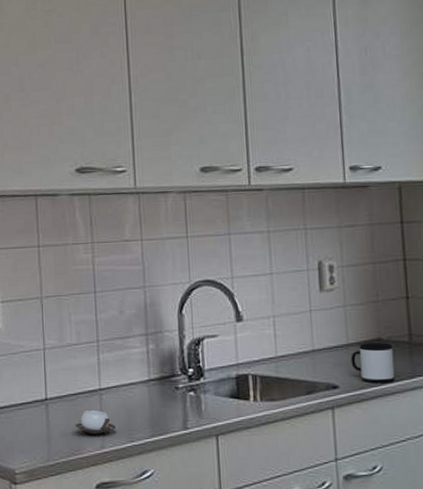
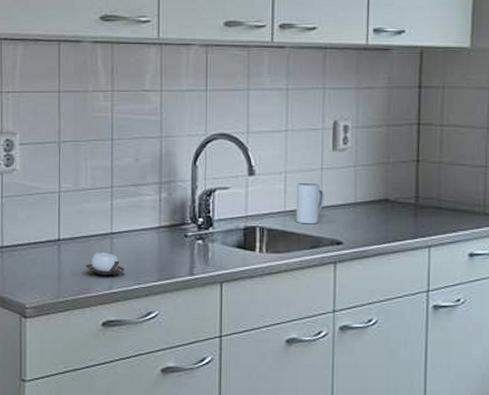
mug: none [286,325,316,369] -> present [295,182,324,224]
mug: present [350,343,395,383] -> none [357,203,399,241]

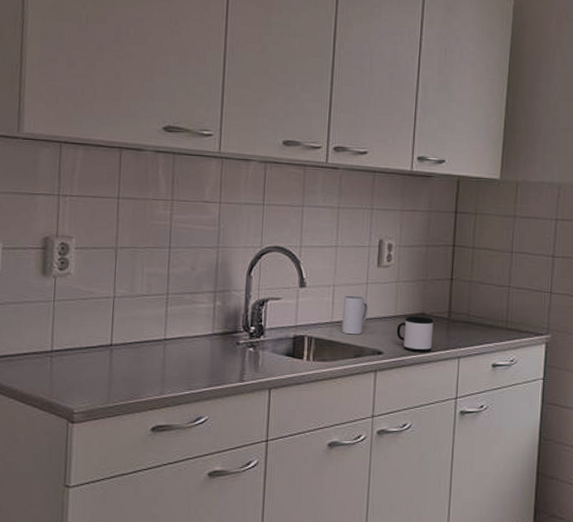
cup: present [85,253,124,275] -> none [137,358,176,381]
mug: none [357,203,399,241] -> present [396,316,434,352]

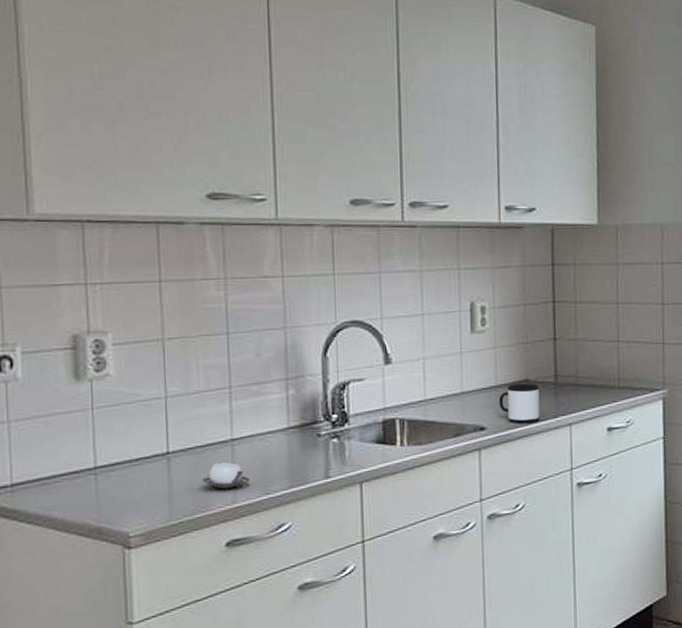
cup: none [137,358,176,381] -> present [202,463,250,489]
mug: present [341,295,369,335] -> none [436,367,465,412]

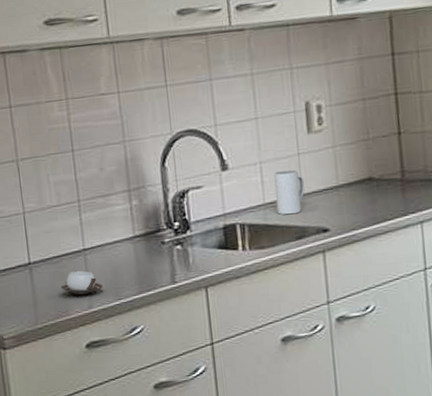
mug: none [436,367,465,412] -> present [274,169,305,215]
mug: present [499,383,540,423] -> none [341,181,387,224]

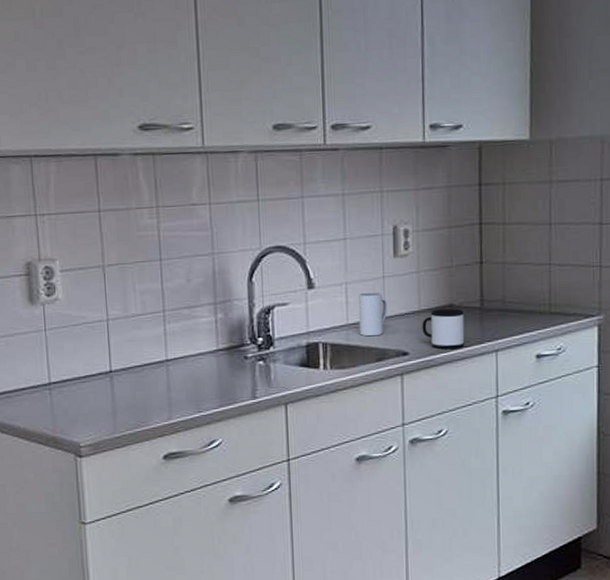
cup: present [61,271,103,295] -> none [141,382,183,406]
mug: none [341,181,387,224] -> present [422,308,465,349]

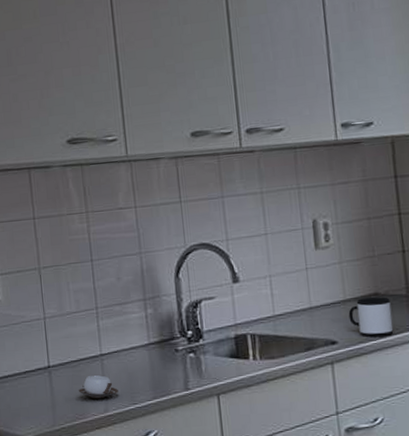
cup: none [141,382,183,406] -> present [78,375,118,399]
mug: present [358,292,388,337] -> none [283,283,314,327]

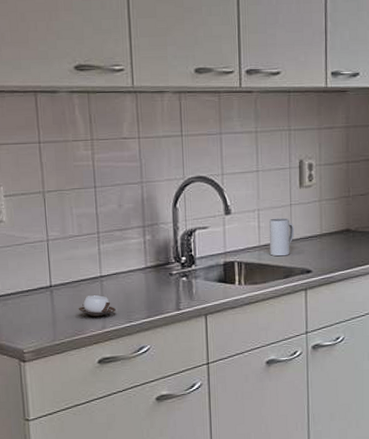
mug: none [283,283,314,327] -> present [269,218,294,257]
mug: present [348,297,394,337] -> none [323,233,359,268]

